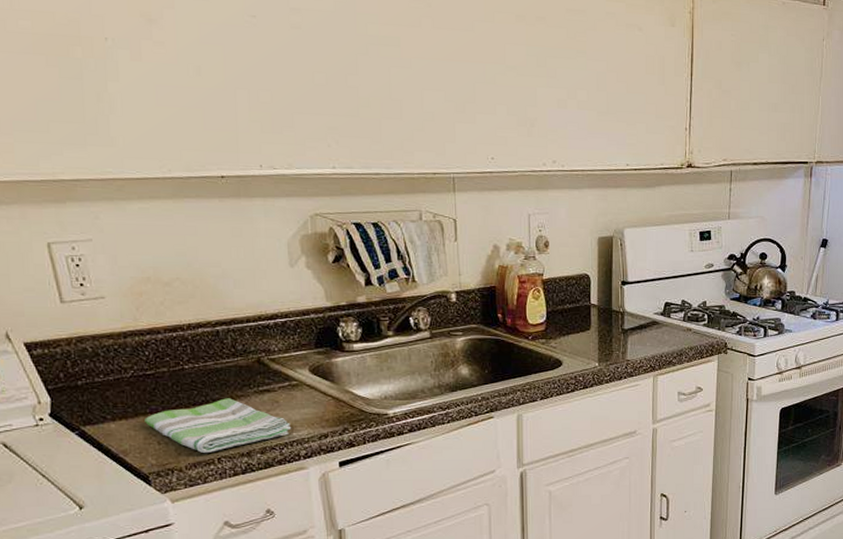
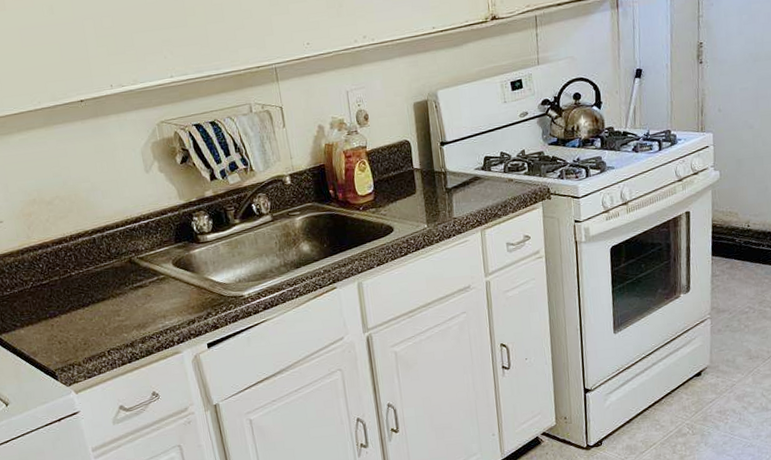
dish towel: present [145,398,292,453] -> none [46,297,165,348]

